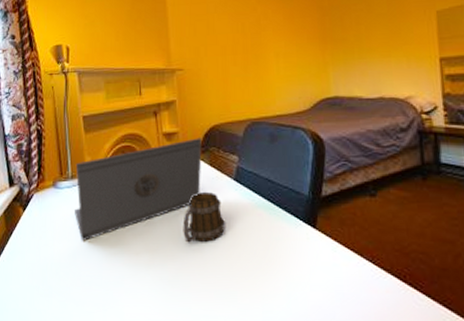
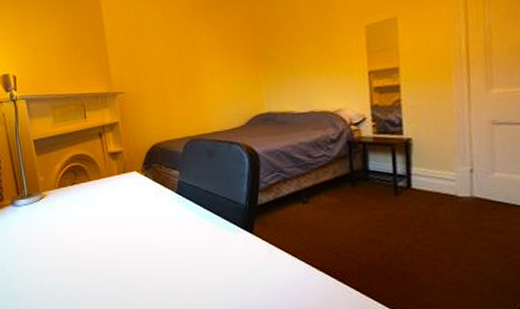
laptop: present [75,138,202,241] -> none [30,155,146,252]
mug: present [183,191,226,243] -> none [131,204,171,250]

